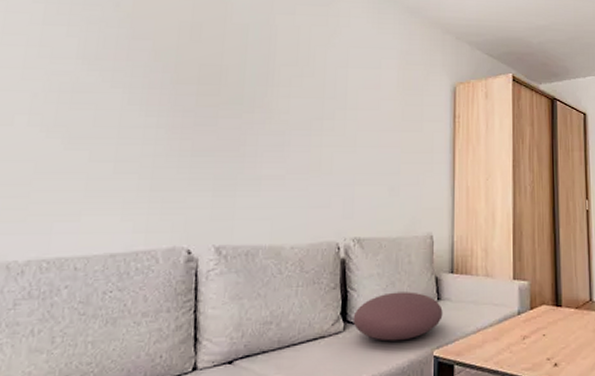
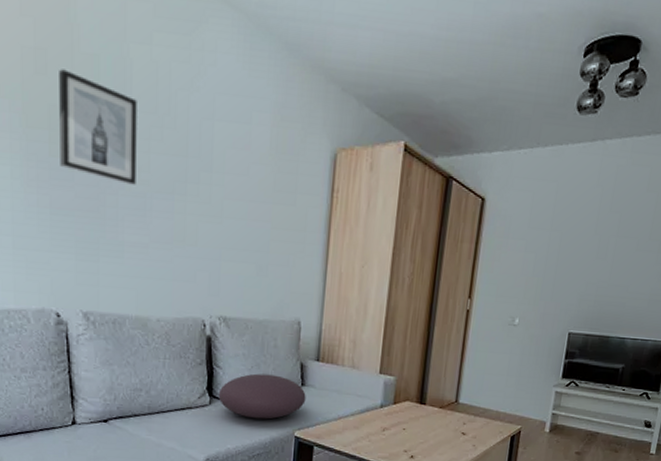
wall art: none [205,36,280,126] -> present [59,69,137,186]

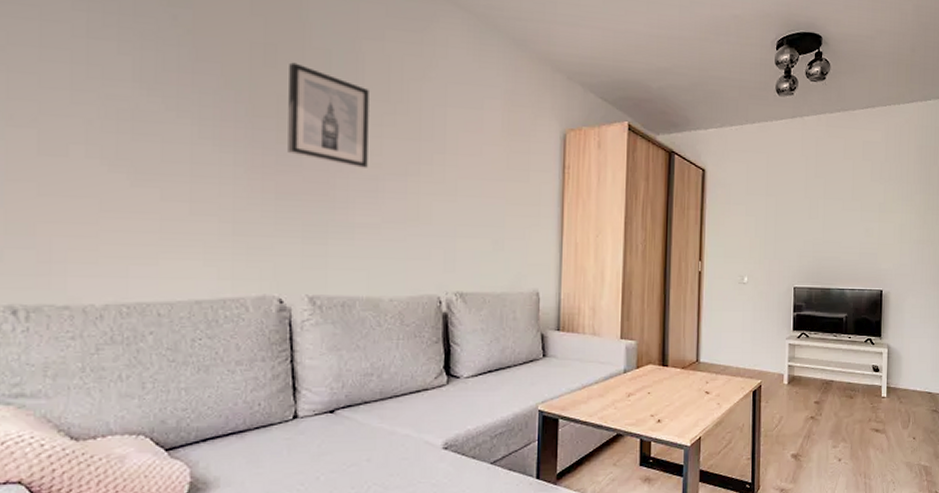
cushion: present [218,373,306,420] -> none [456,348,548,395]

